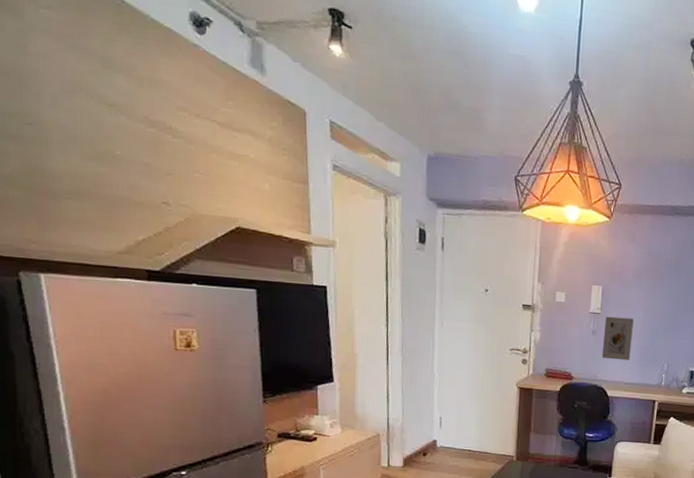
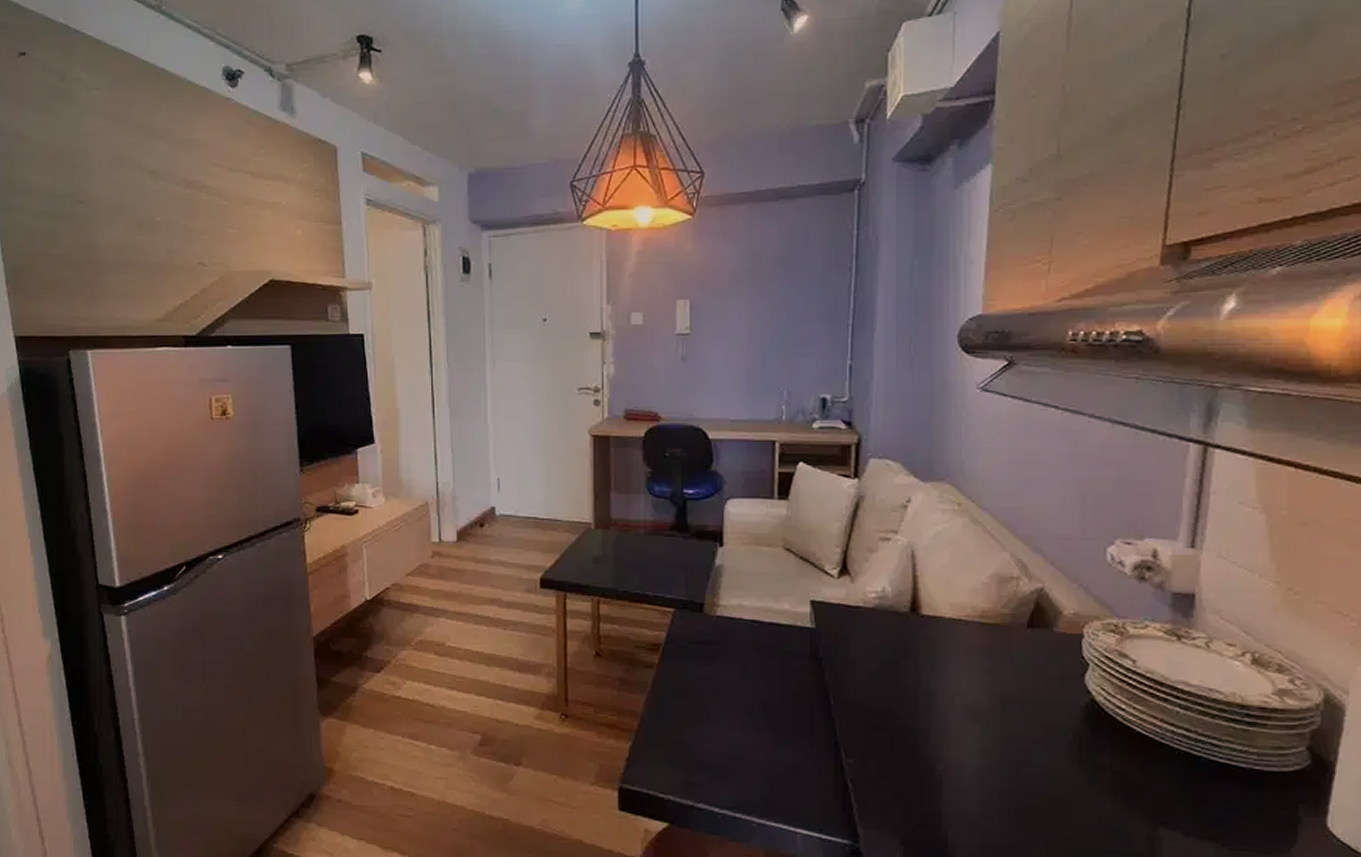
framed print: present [601,316,634,361] -> none [696,336,735,391]

